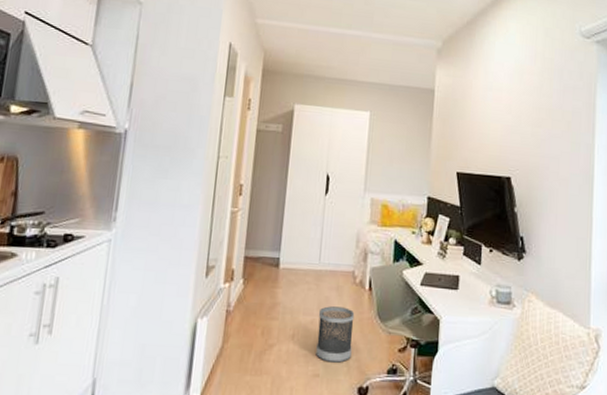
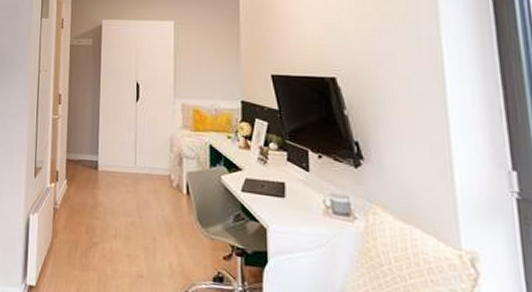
wastebasket: present [316,306,355,363] -> none [138,208,174,266]

